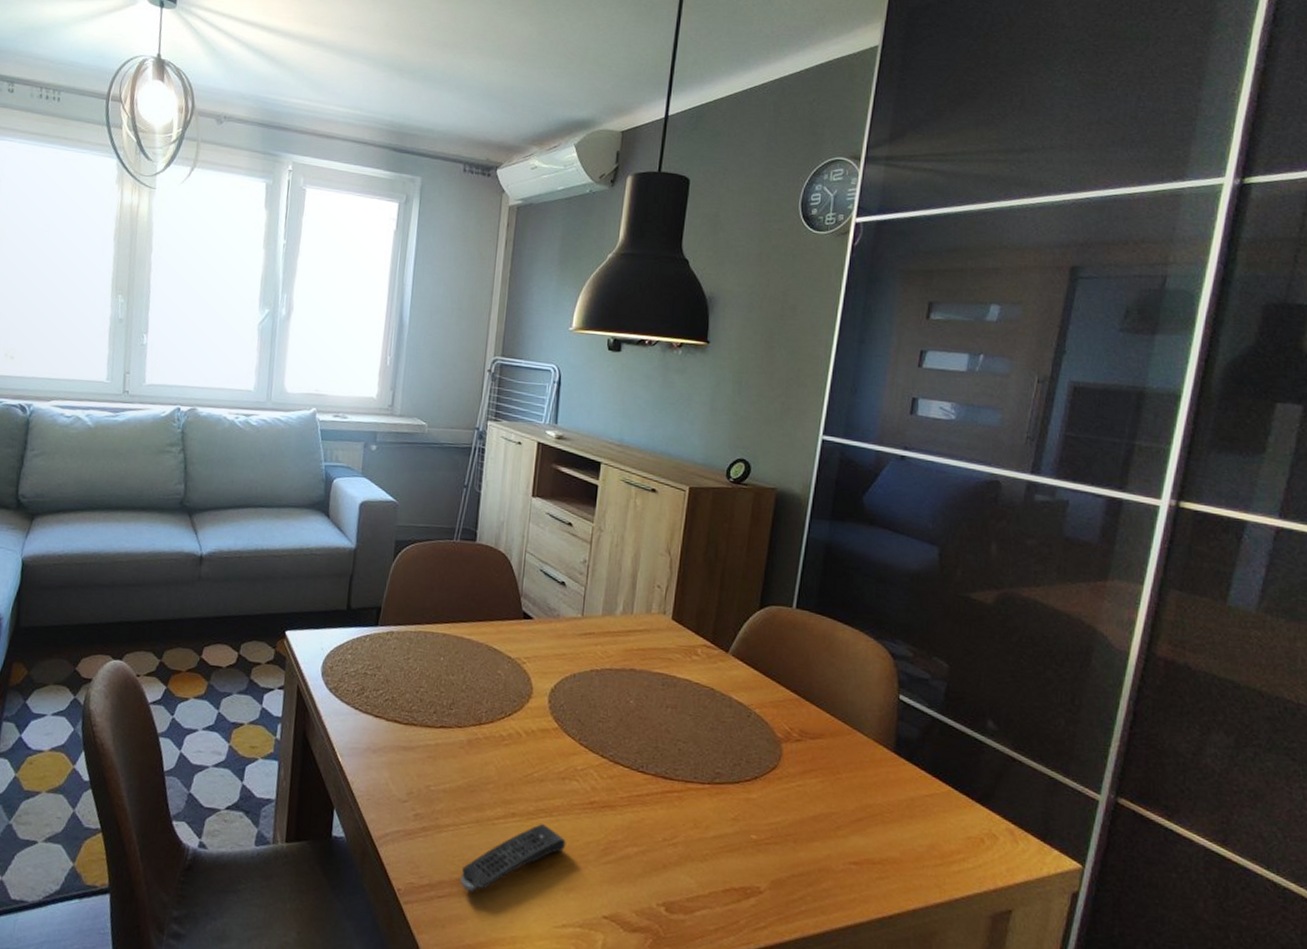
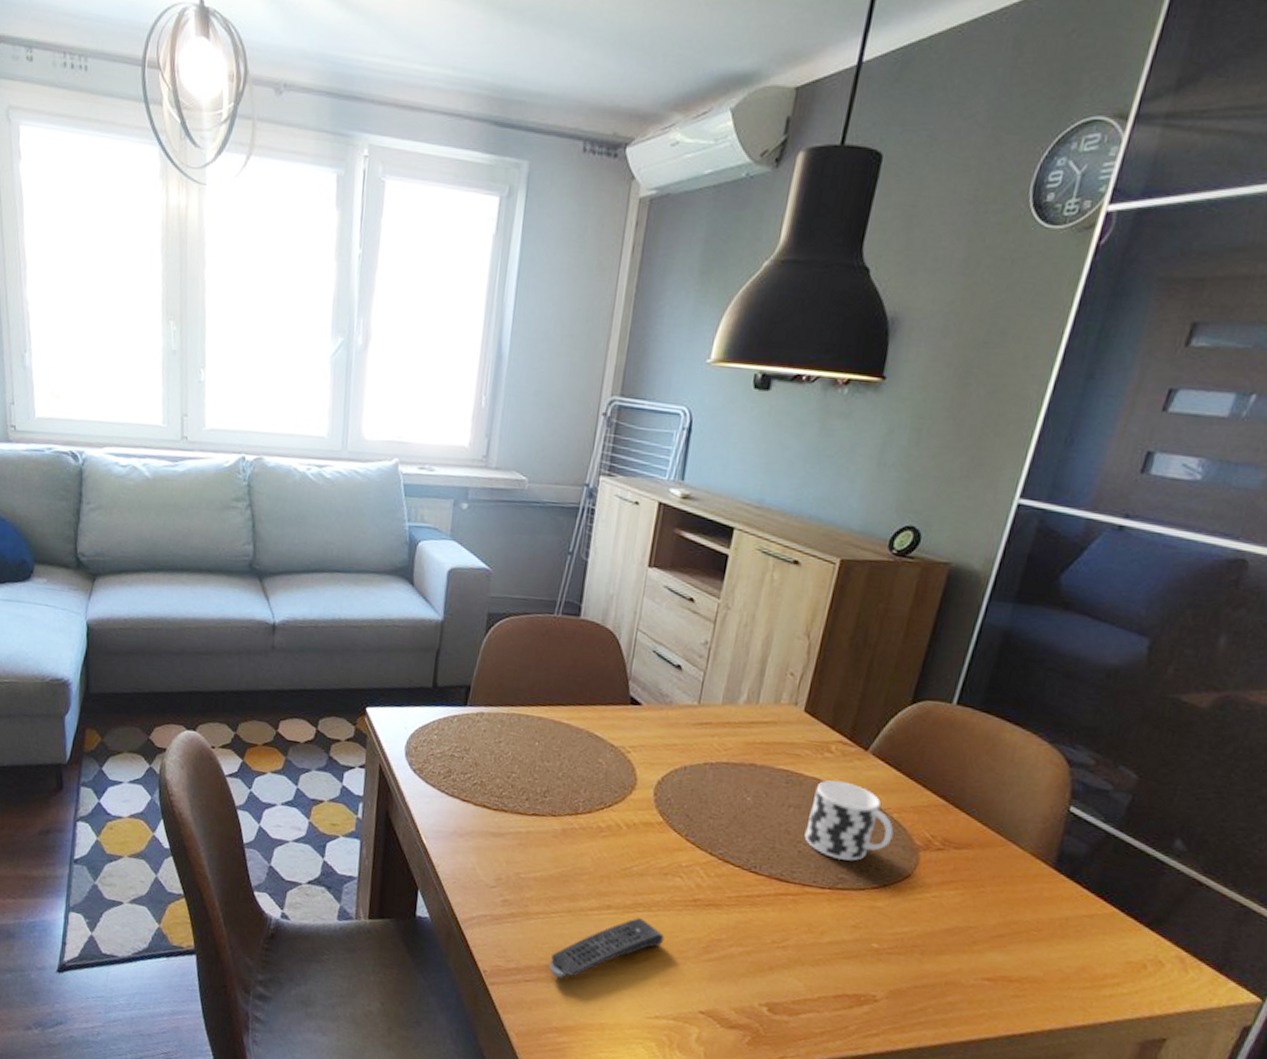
cup: none [682,680,758,756] -> present [804,780,894,861]

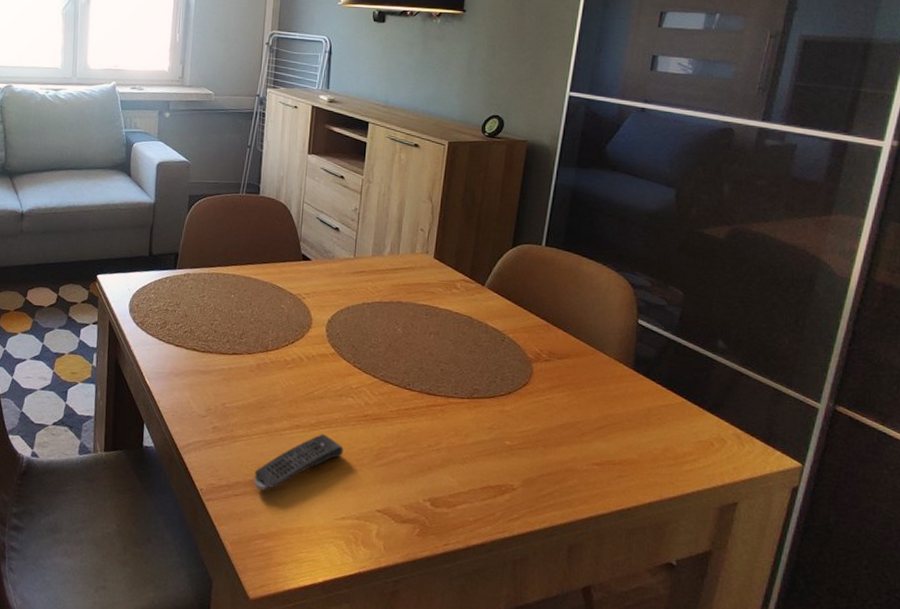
cup: present [804,780,894,861] -> none [444,310,511,375]

